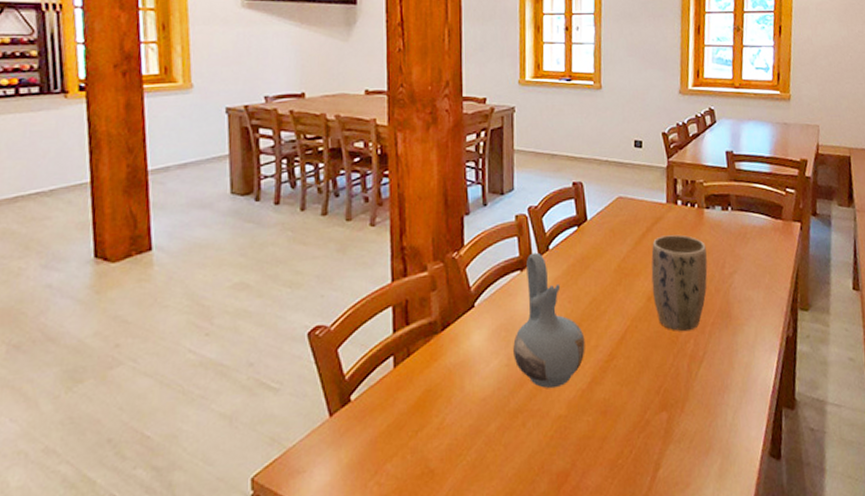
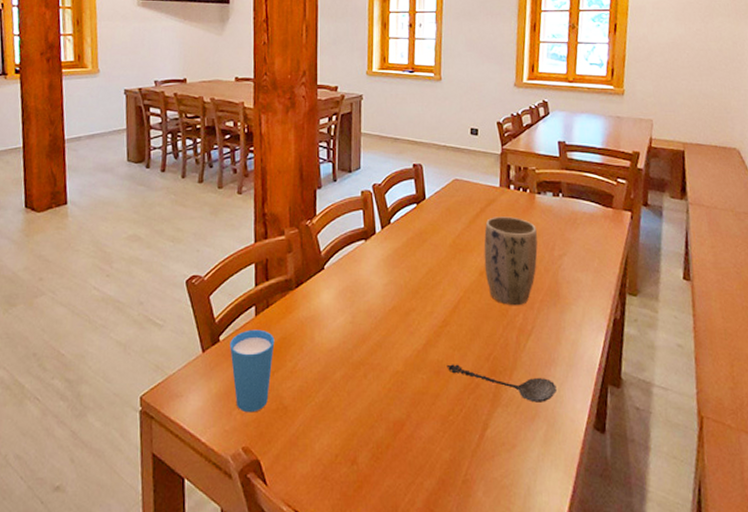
cup: none [363,382,418,483] -> present [230,329,275,413]
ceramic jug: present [513,252,585,389] -> none [357,225,421,347]
spoon: none [614,401,731,435] -> present [447,364,557,403]

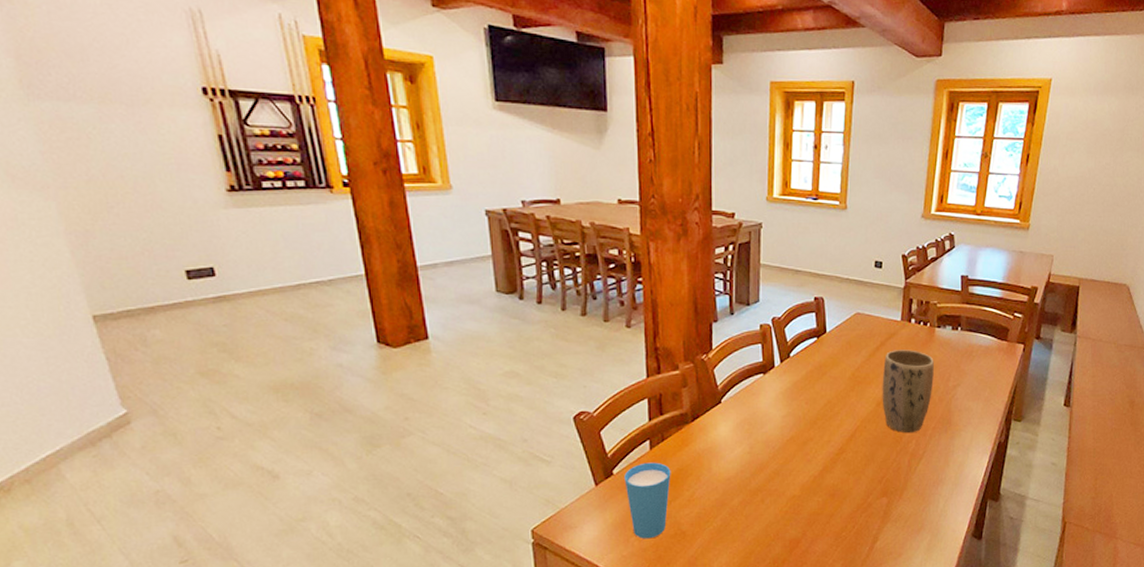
spoon: present [447,364,557,403] -> none [842,487,942,517]

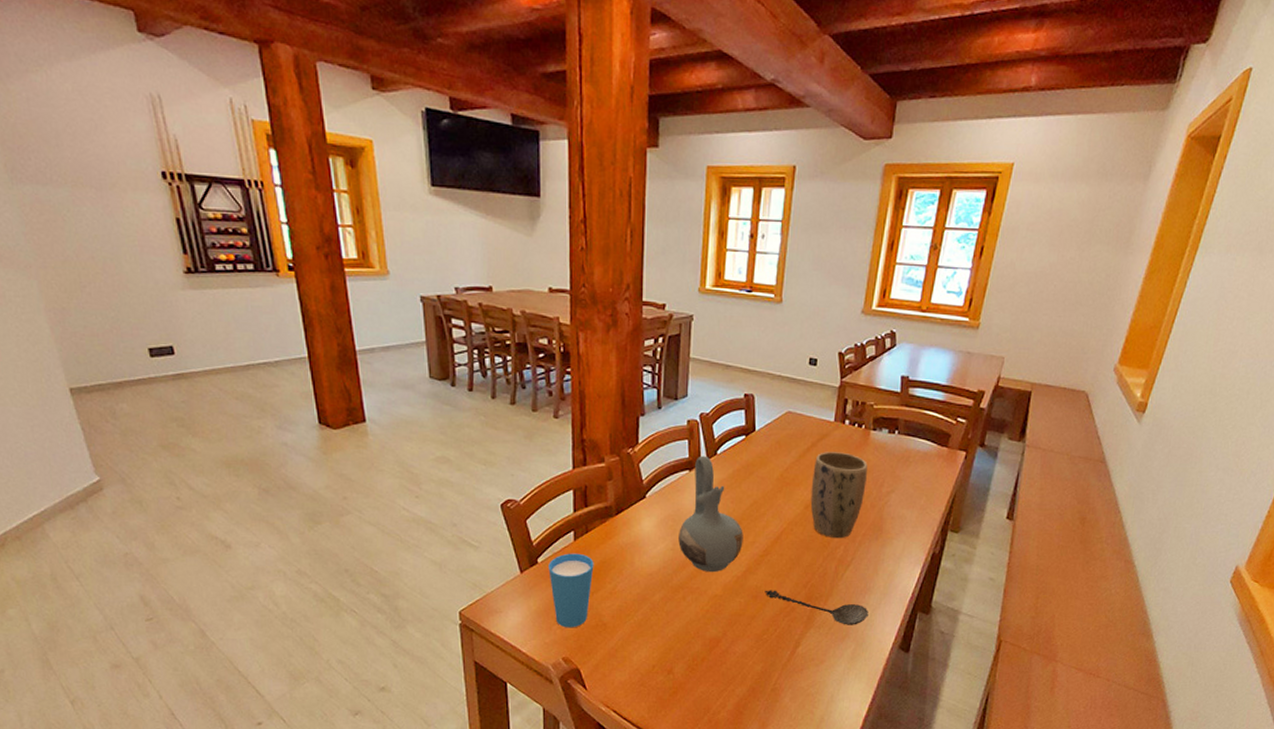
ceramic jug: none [755,359,819,474] -> present [678,456,743,573]
spoon: none [842,487,942,517] -> present [764,590,869,625]

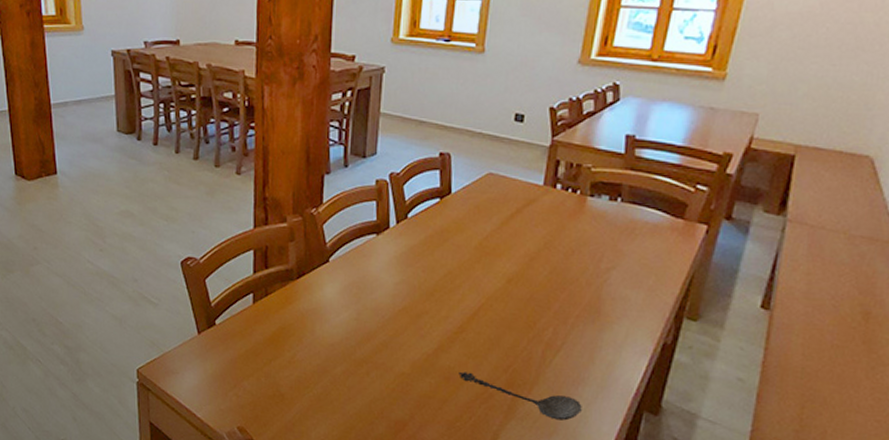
cup: present [548,553,594,628] -> none [226,316,273,396]
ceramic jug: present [678,456,743,573] -> none [363,219,436,348]
plant pot: present [810,452,867,539] -> none [513,219,583,319]

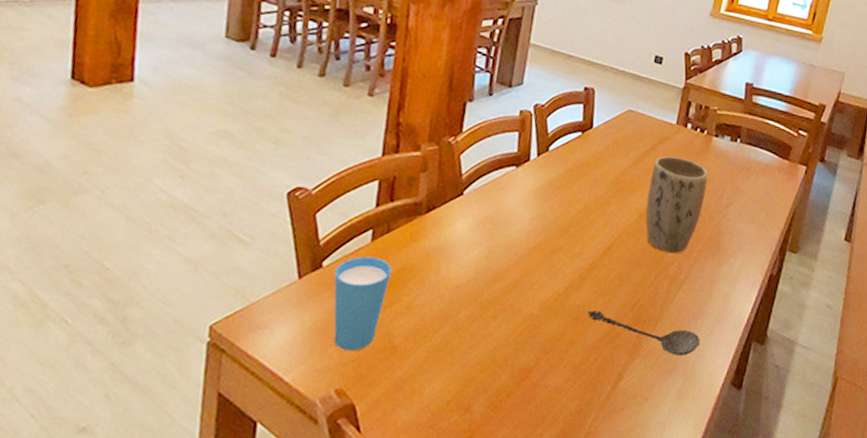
cup: none [226,316,273,396] -> present [333,256,392,351]
plant pot: none [513,219,583,319] -> present [645,156,708,254]

